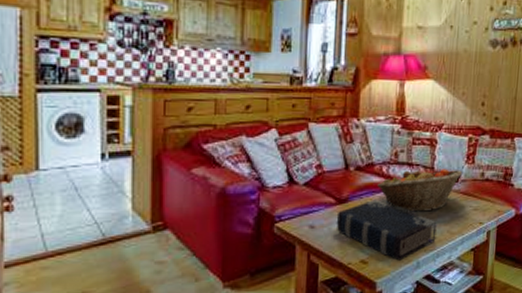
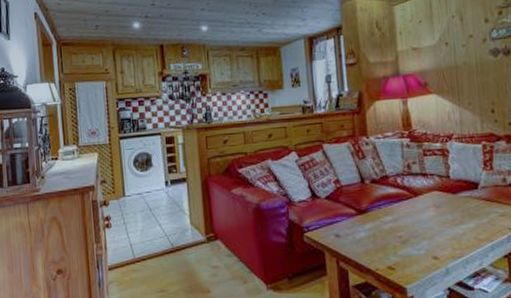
book: present [336,200,437,261] -> none [359,209,463,267]
fruit basket: present [377,169,463,212] -> none [394,176,482,220]

